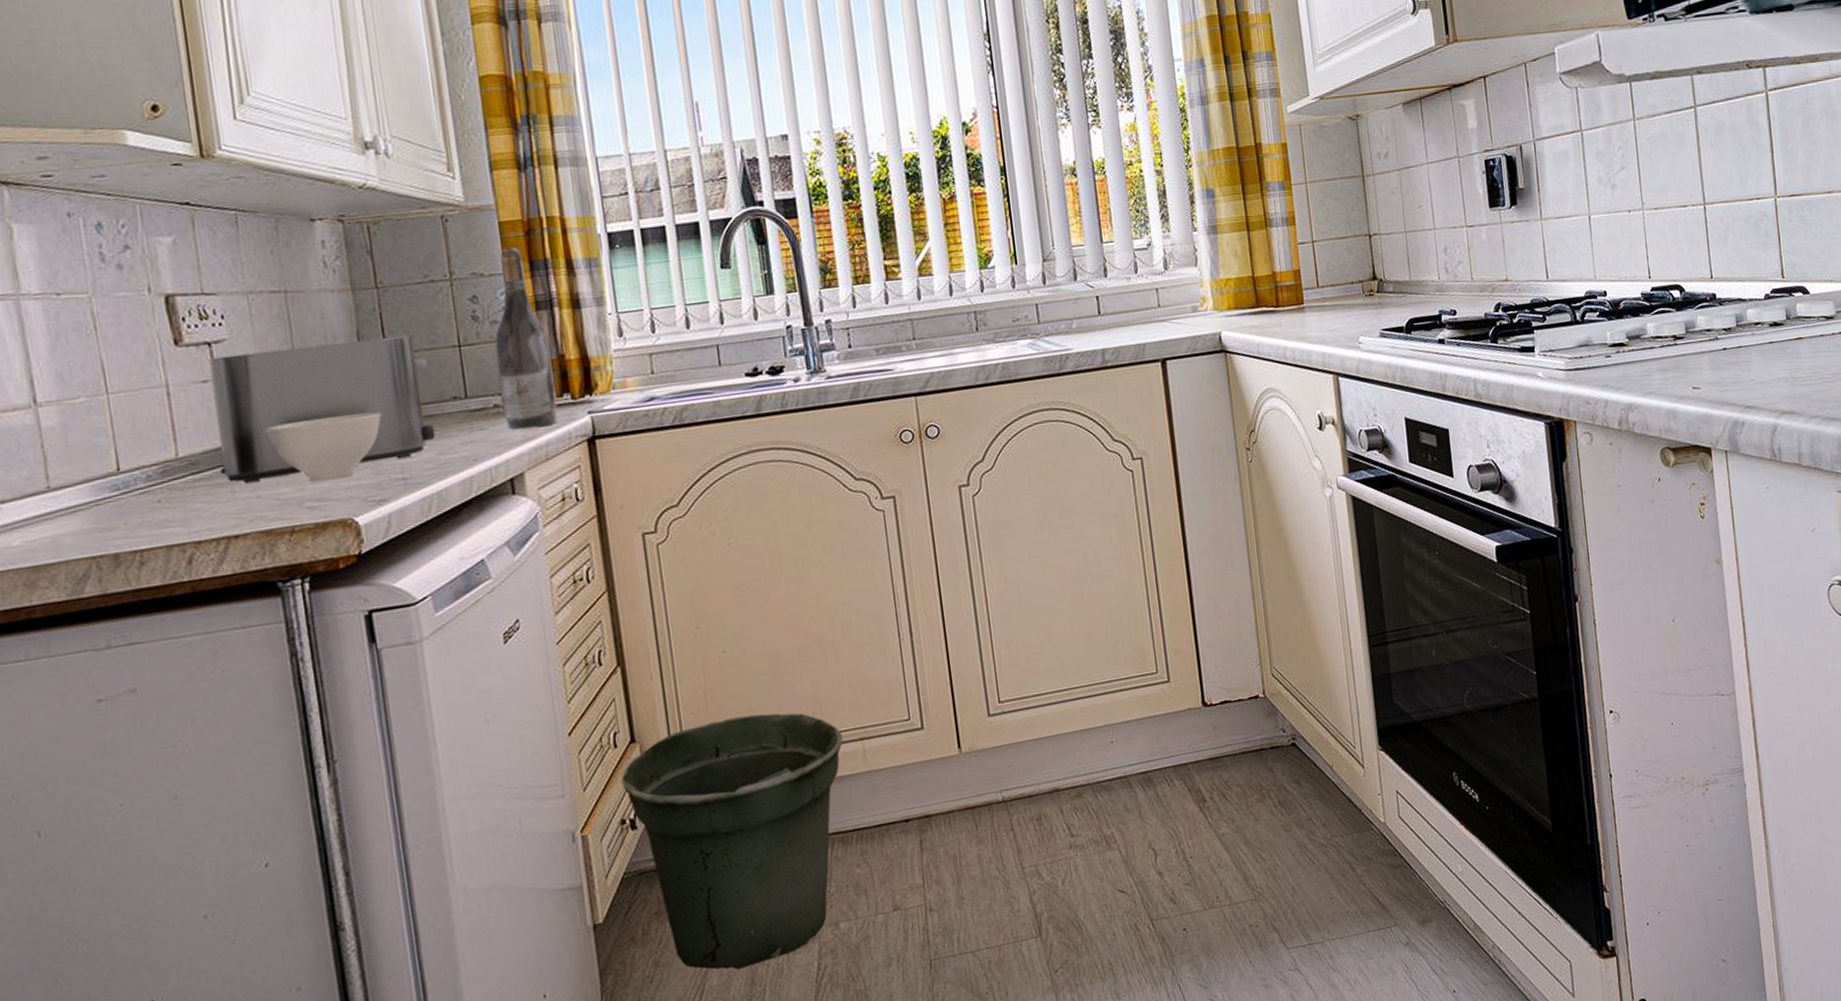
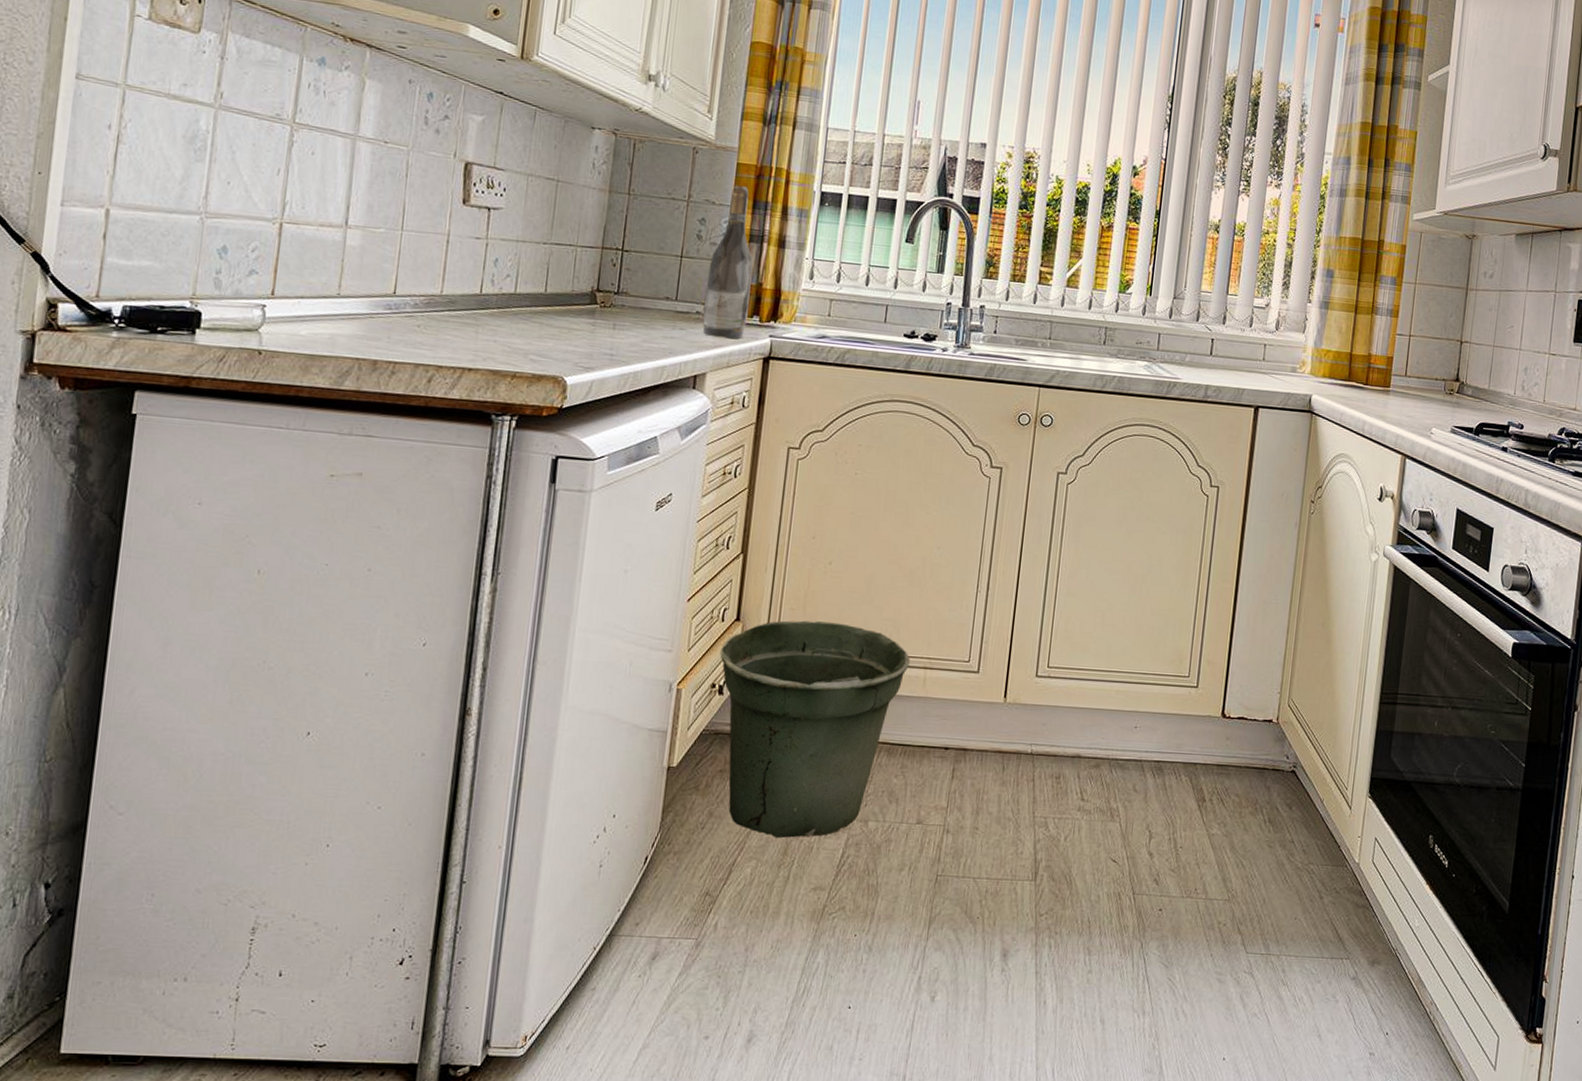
toaster: present [209,335,436,484] -> none [472,220,653,339]
bowl: present [264,411,383,483] -> none [513,286,608,343]

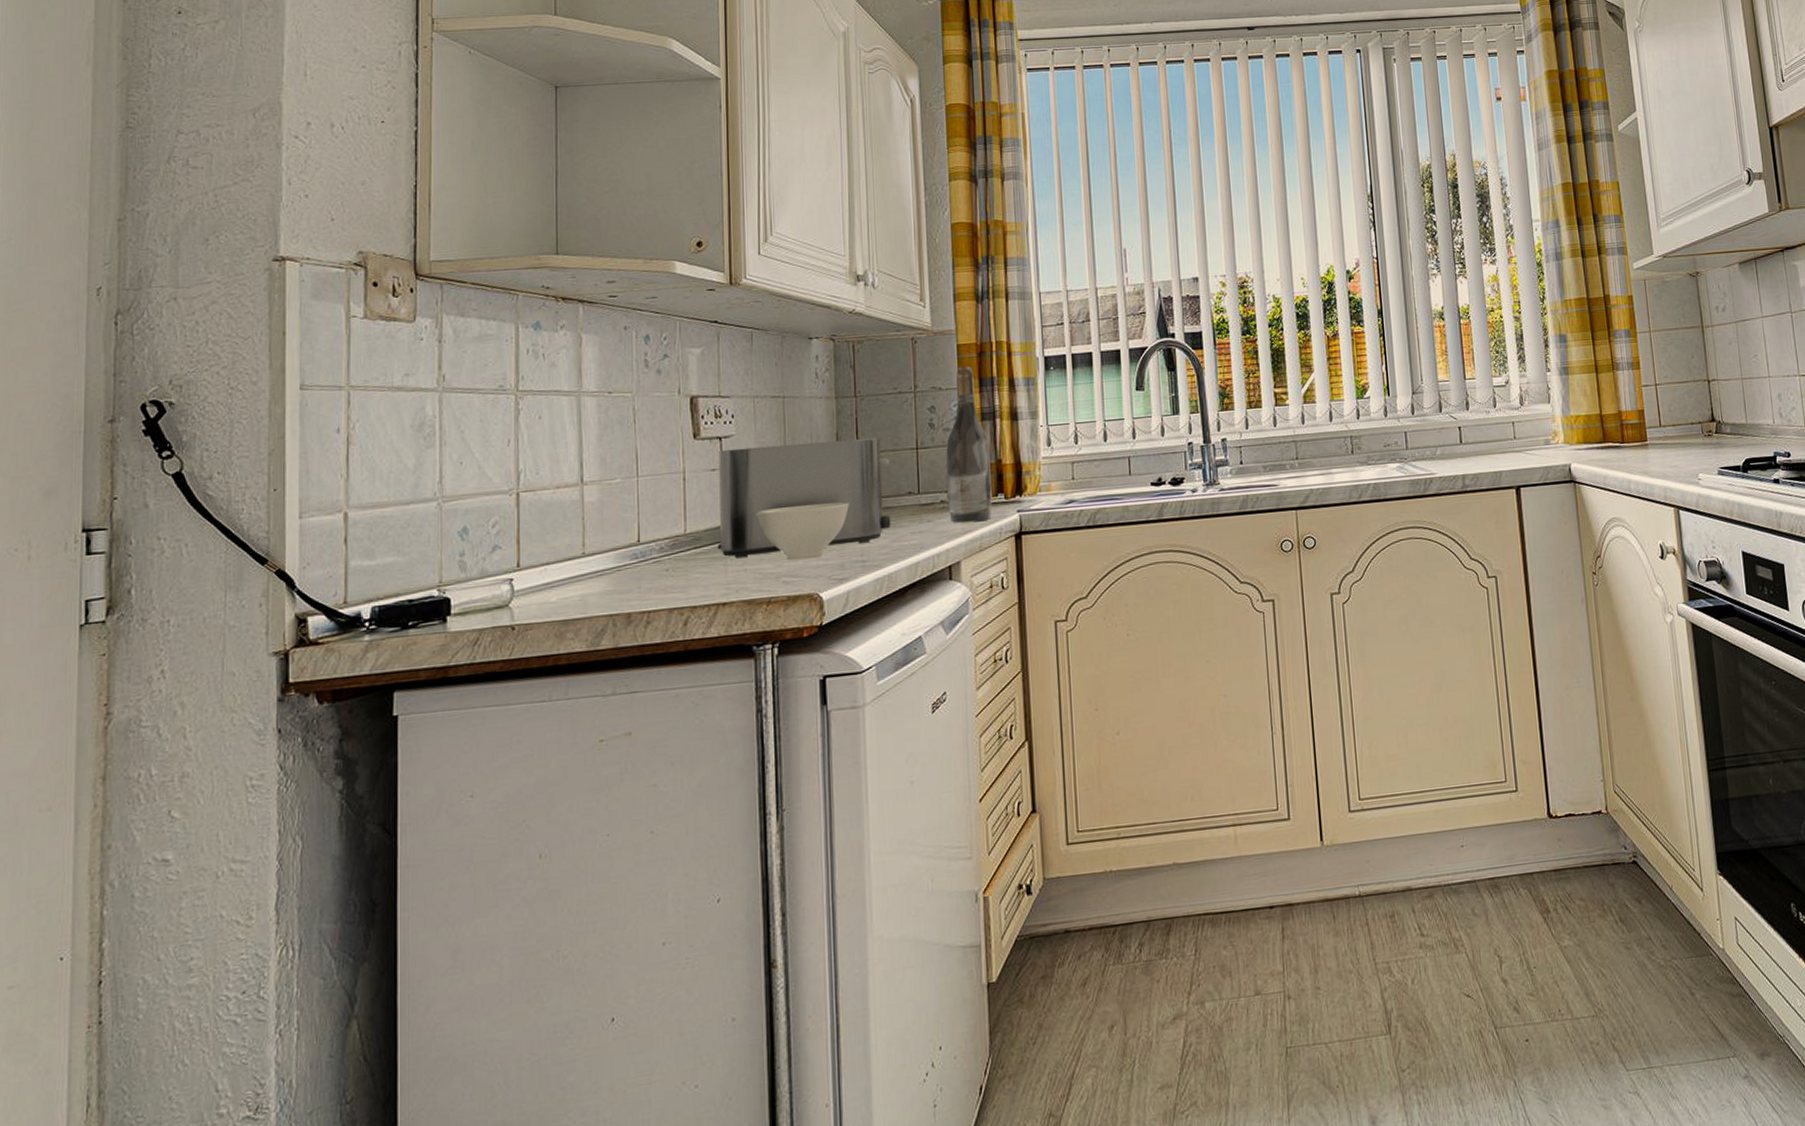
toaster: none [472,220,653,339] -> present [718,437,891,559]
bowl: none [513,286,608,343] -> present [755,502,850,561]
flower pot: present [720,620,910,838] -> none [1021,794,1217,1039]

